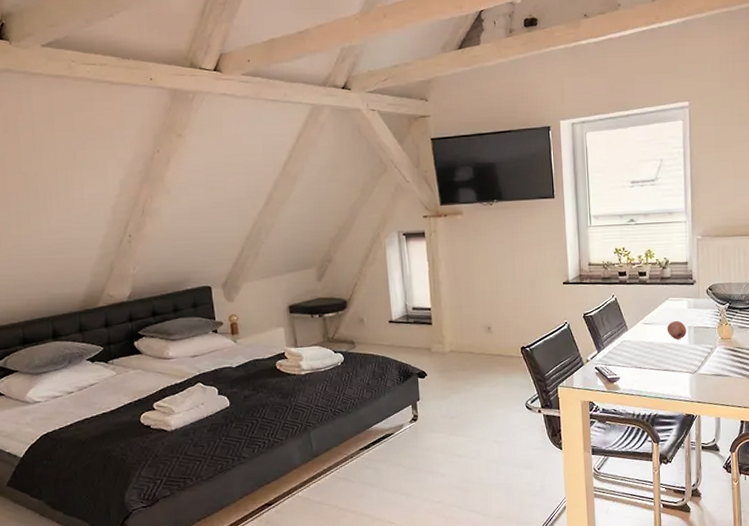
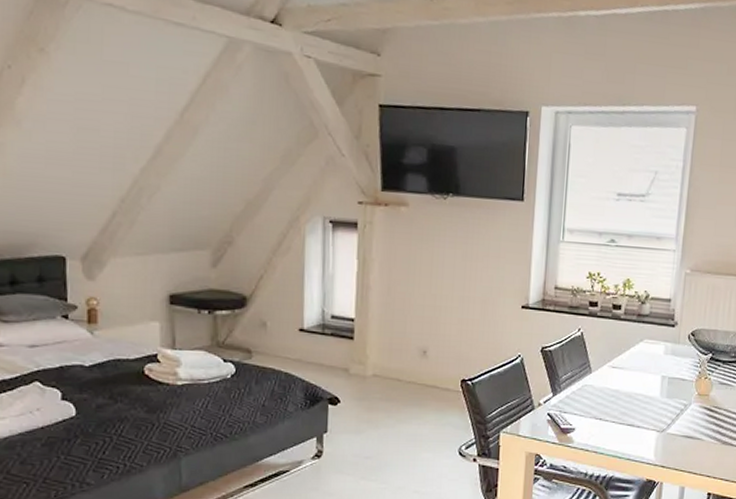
fruit: present [667,320,686,339] -> none [637,367,660,390]

